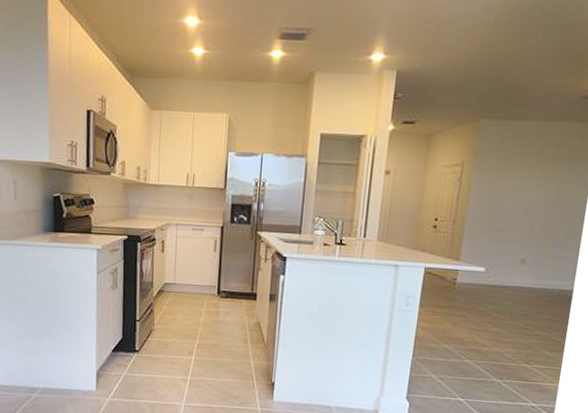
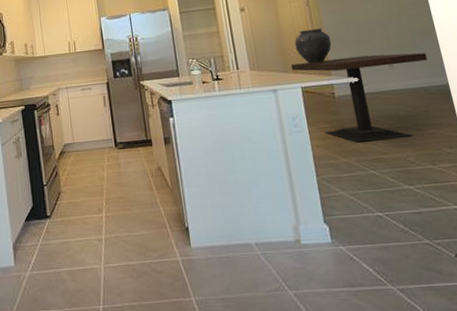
dining table: none [420,242,564,335] -> present [290,53,428,143]
ceramic pot: none [431,207,472,247] -> present [294,28,332,65]

